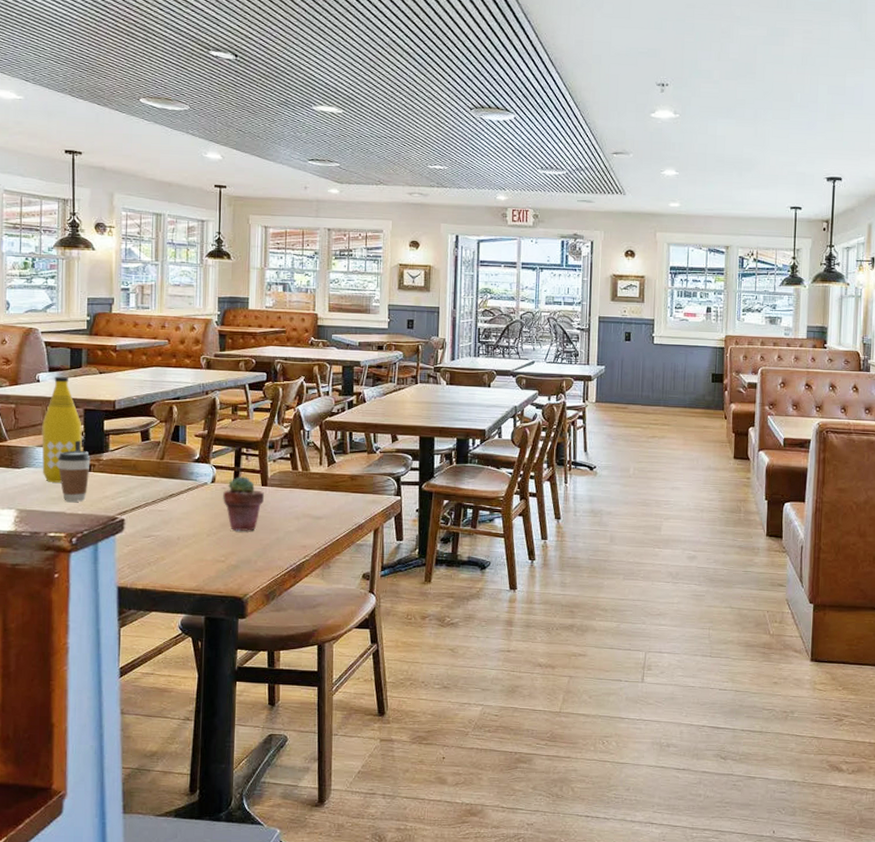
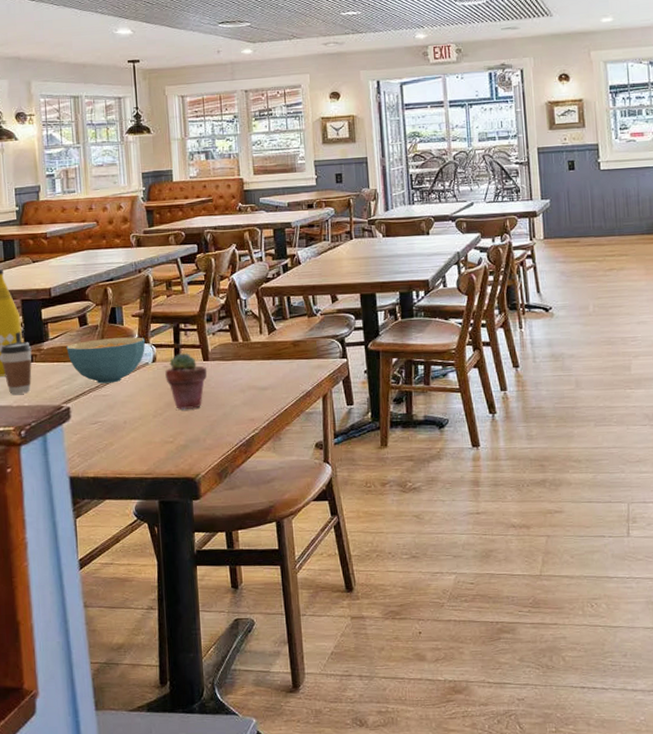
cereal bowl: none [126,455,207,499] -> present [66,337,146,384]

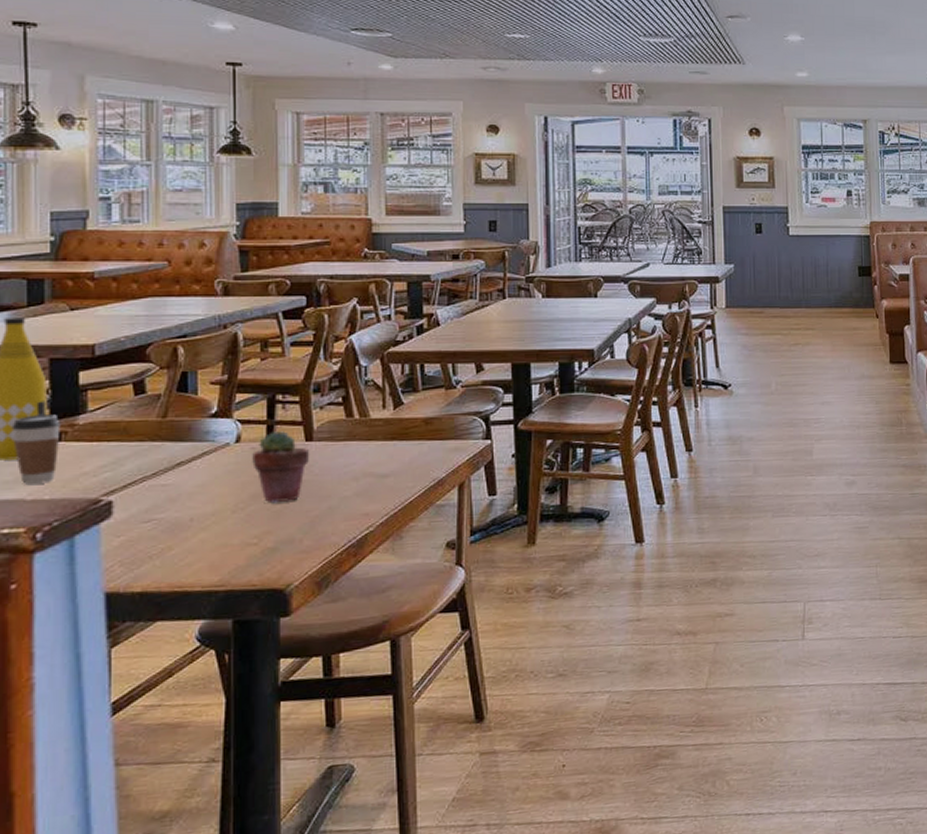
cereal bowl: present [66,337,146,384] -> none [112,410,228,470]

